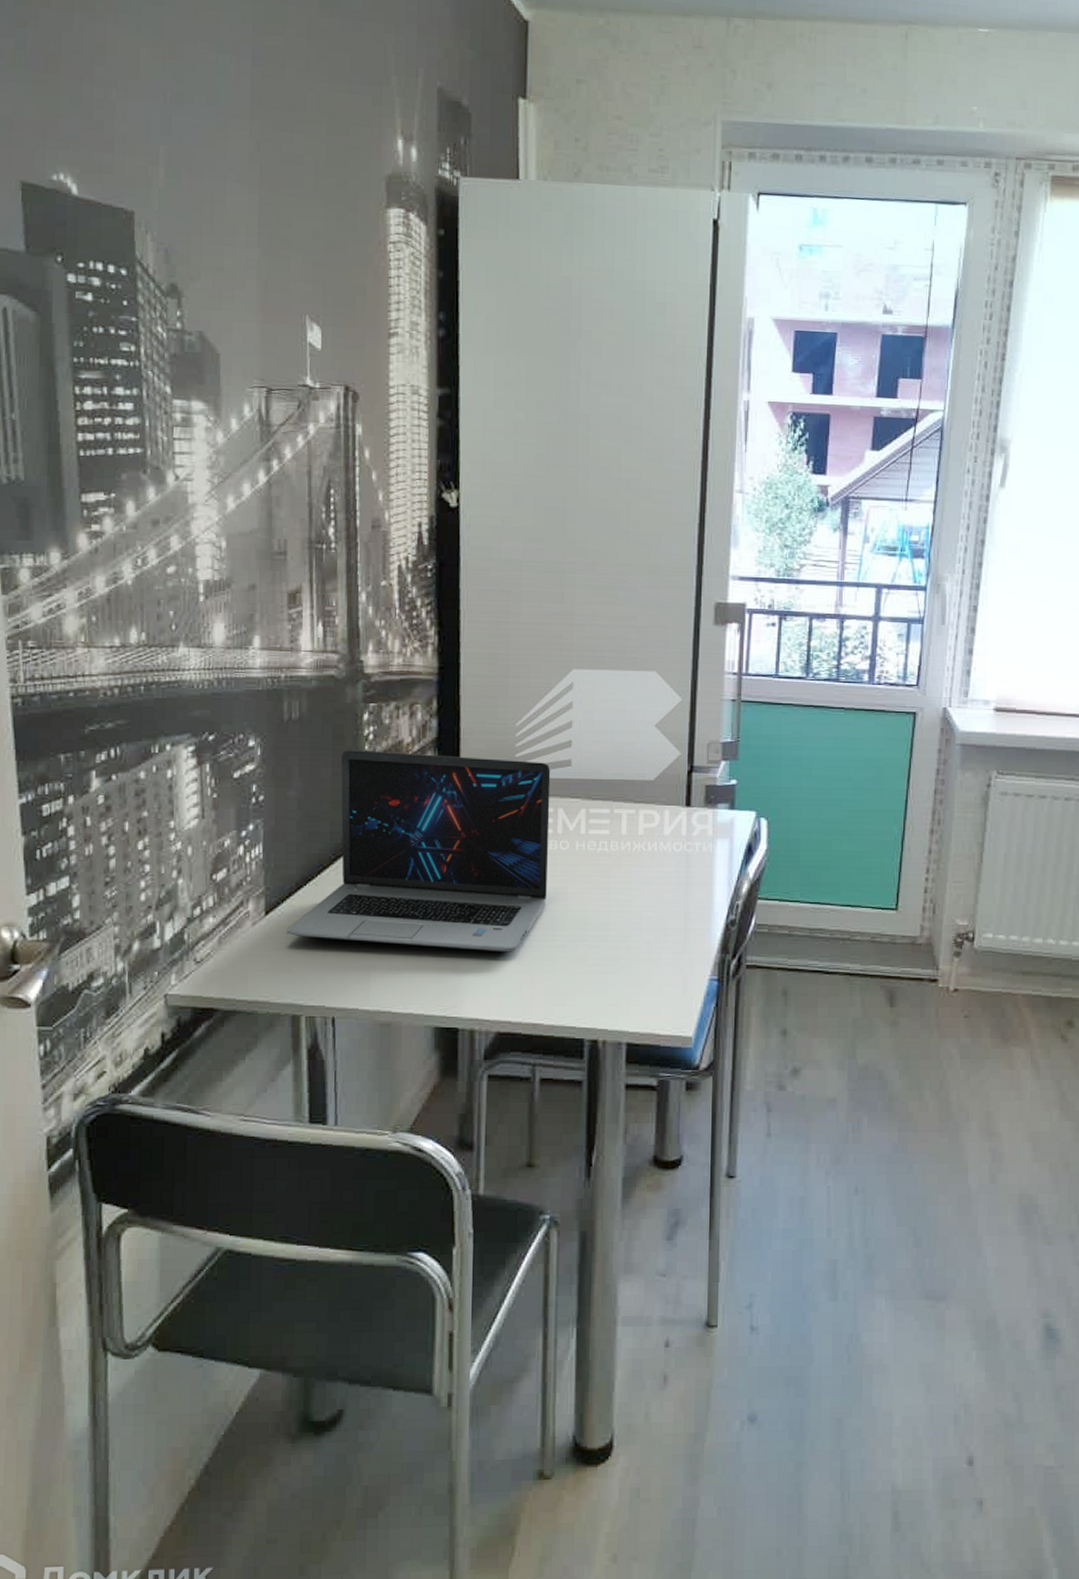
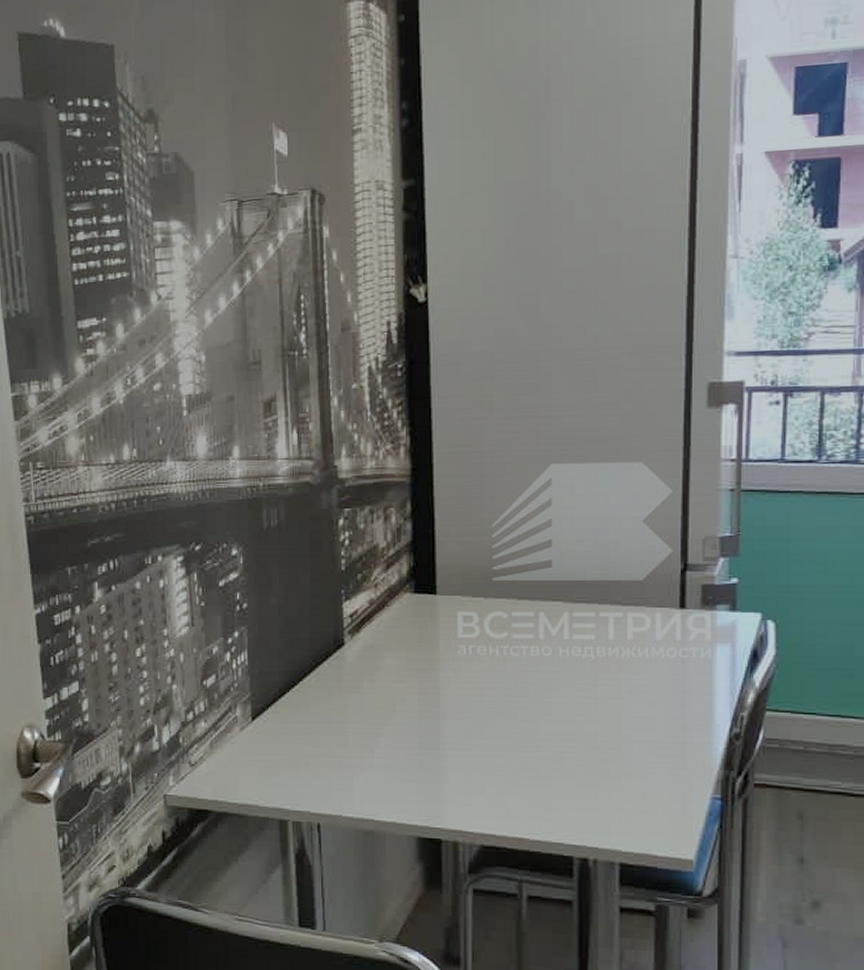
laptop: present [287,750,551,952] -> none [273,556,530,763]

